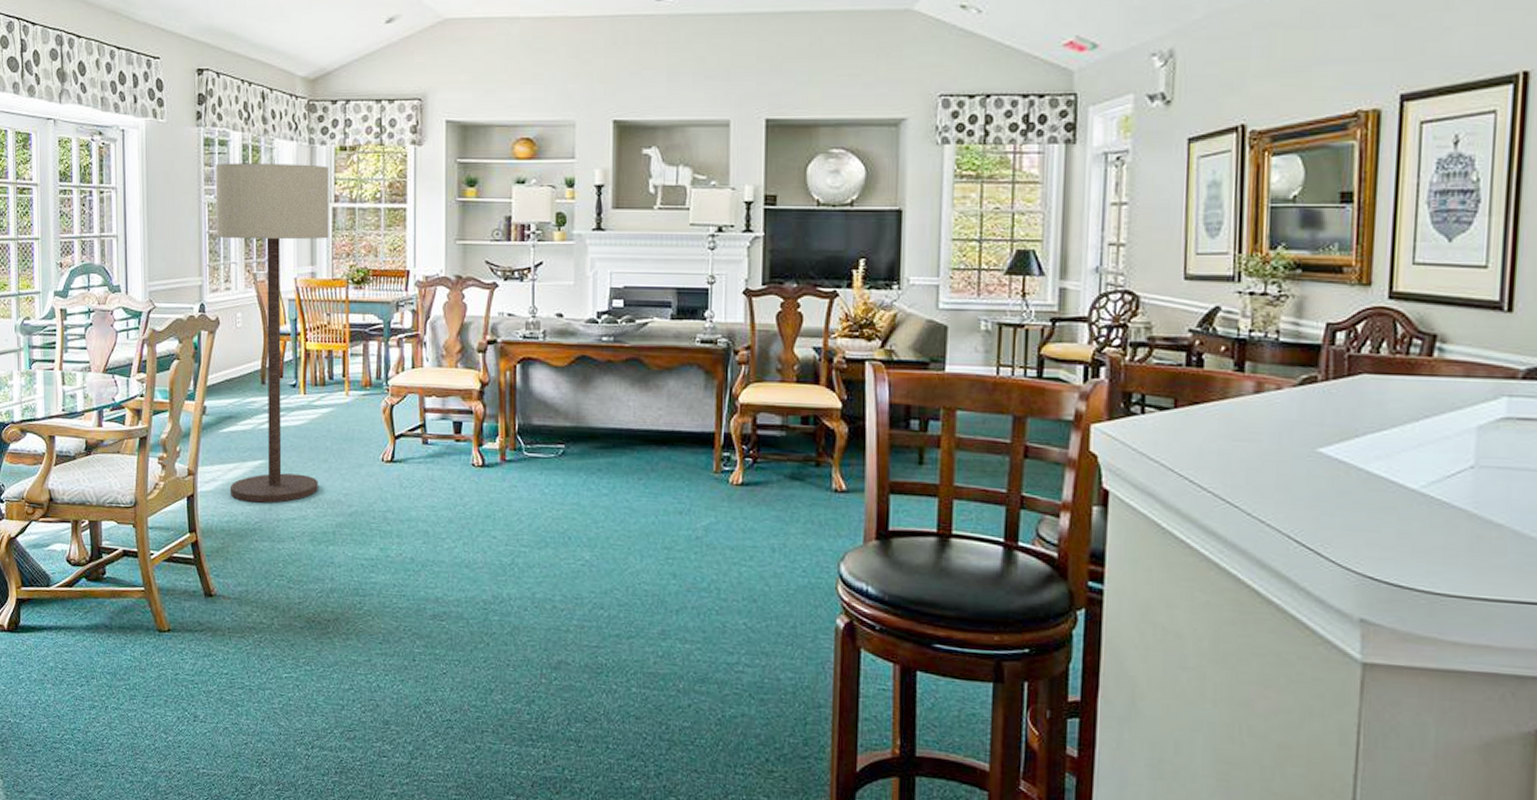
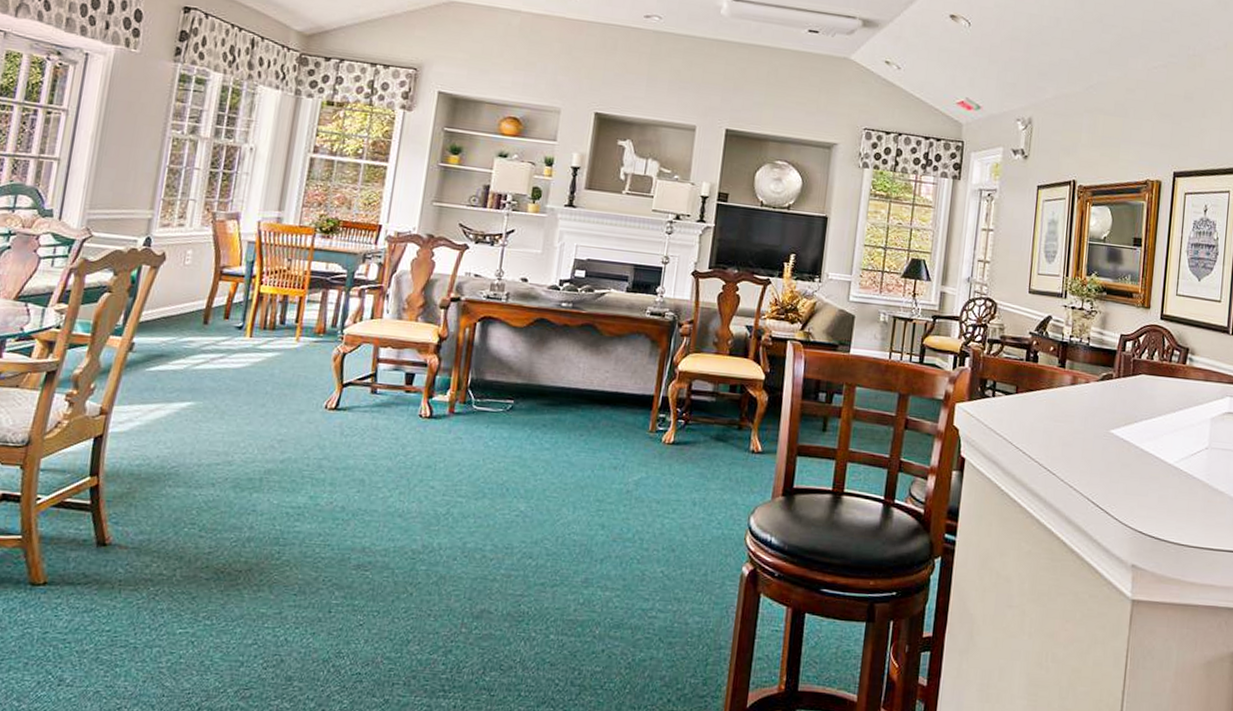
floor lamp: present [215,163,329,503] -> none [147,100,312,447]

